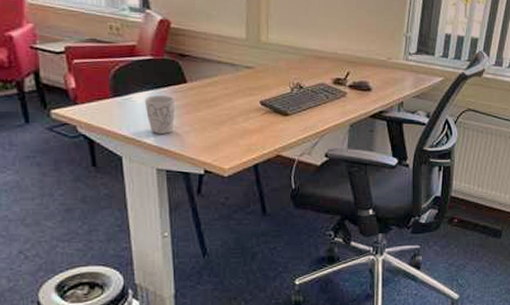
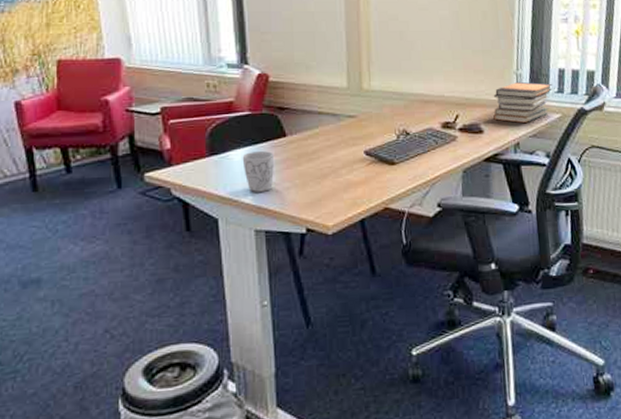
book stack: none [382,43,438,85] -> present [493,81,552,124]

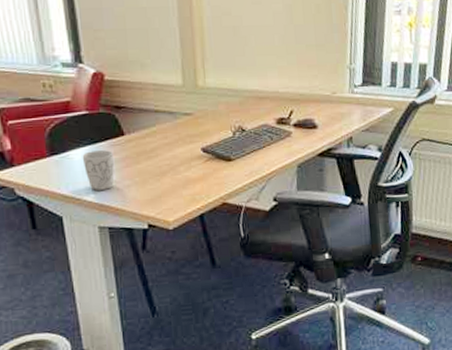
book stack: present [493,81,552,124] -> none [327,76,385,118]

